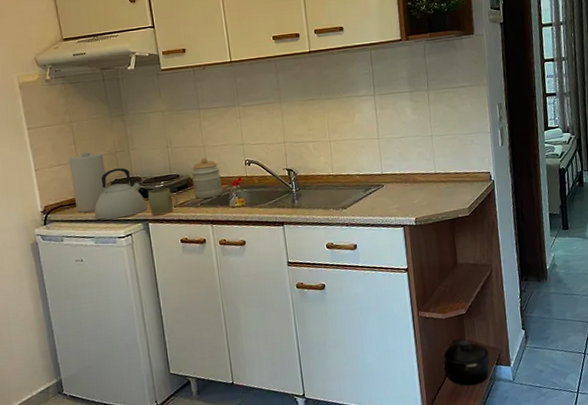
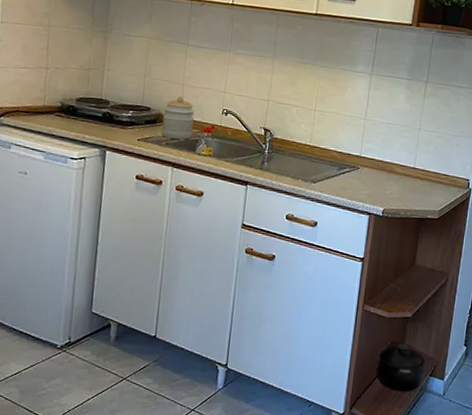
paper towel holder: present [68,152,108,213] -> none [33,61,75,126]
kettle: present [94,168,147,220] -> none [51,85,109,139]
mug: present [147,187,178,216] -> none [111,116,144,146]

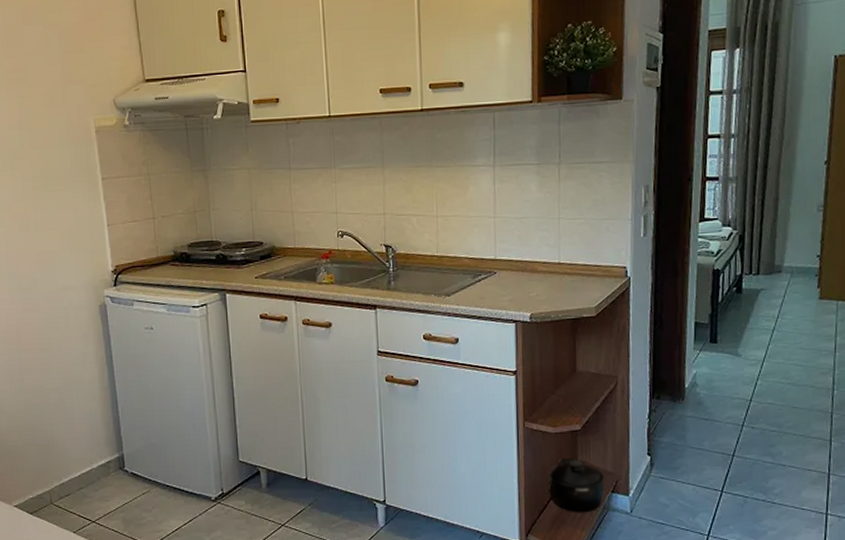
jar: present [161,96,195,140] -> none [276,225,311,271]

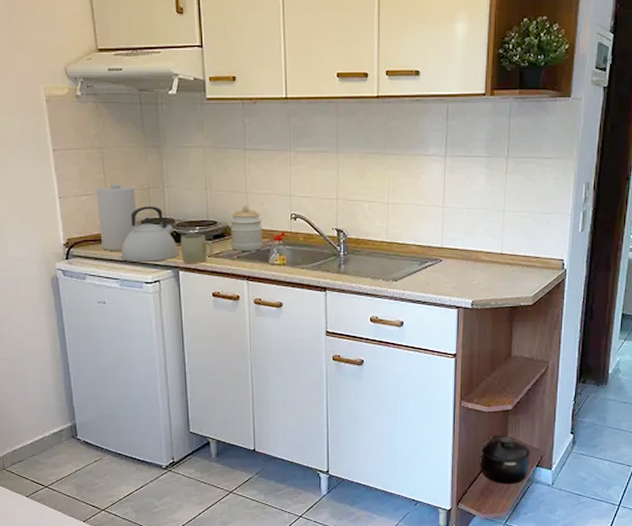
paper towel holder: none [144,209,185,277] -> present [96,184,138,252]
kettle: none [168,229,226,286] -> present [121,206,179,262]
mug: none [226,255,260,286] -> present [180,233,213,264]
jar: none [276,225,311,271] -> present [230,206,264,251]

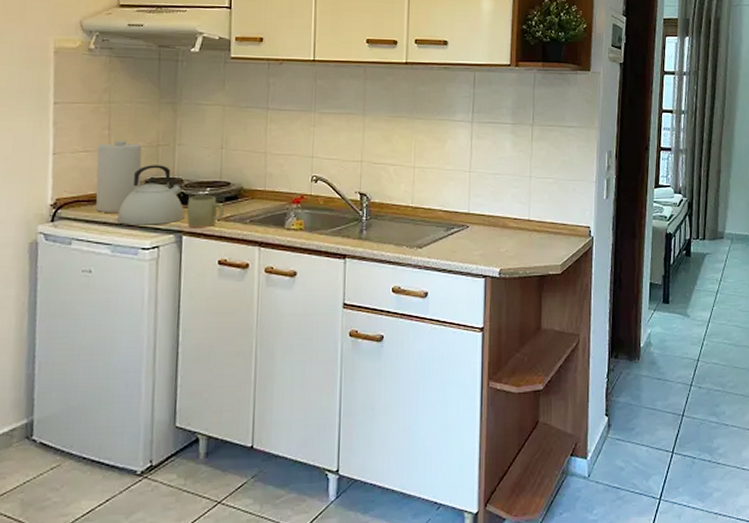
jar: present [230,206,264,251] -> none [244,167,281,215]
saucepan: present [480,435,530,484] -> none [510,420,564,478]

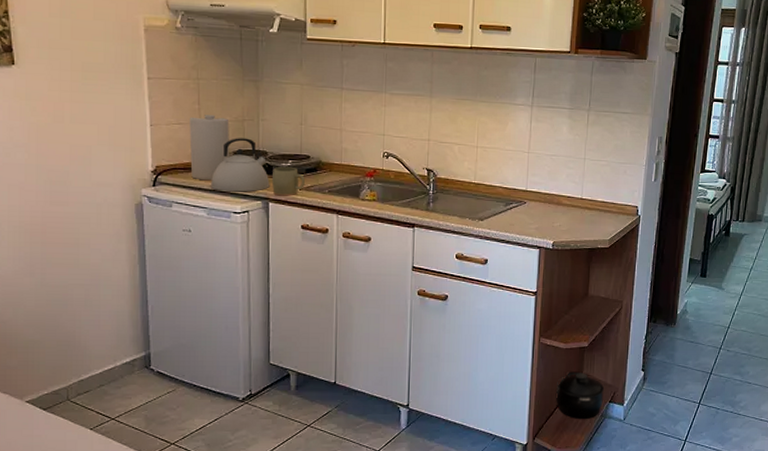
saucepan: none [510,420,564,478] -> present [556,371,604,419]

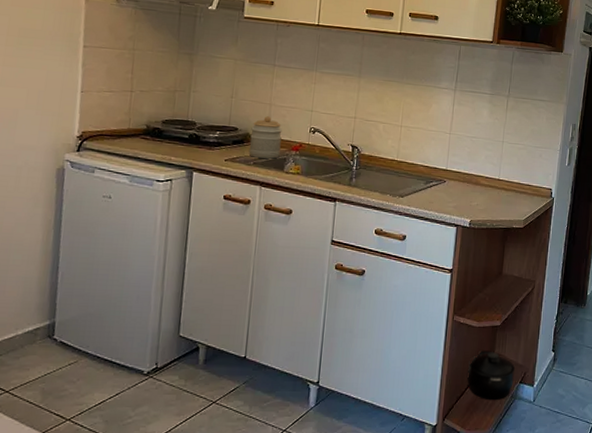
paper towel holder: present [189,115,230,181] -> none [117,84,161,148]
kettle: present [211,138,270,192] -> none [136,107,196,161]
mug: present [271,166,305,196] -> none [197,137,231,167]
jar: none [323,142,356,186] -> present [248,116,282,159]

